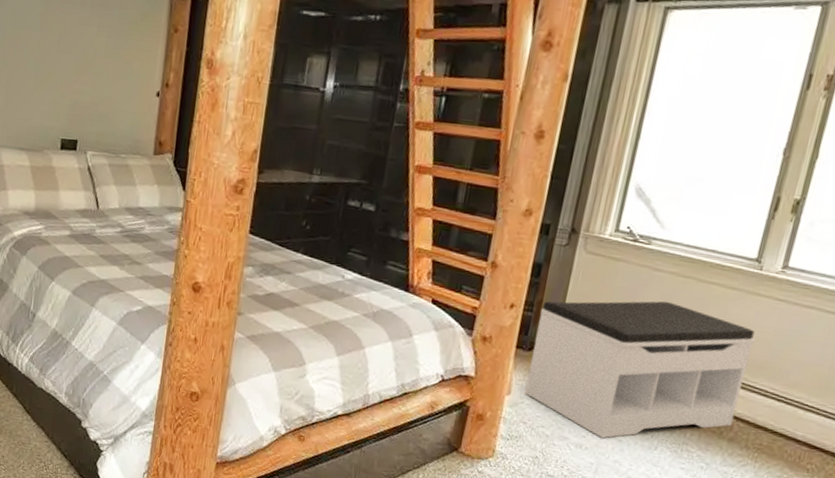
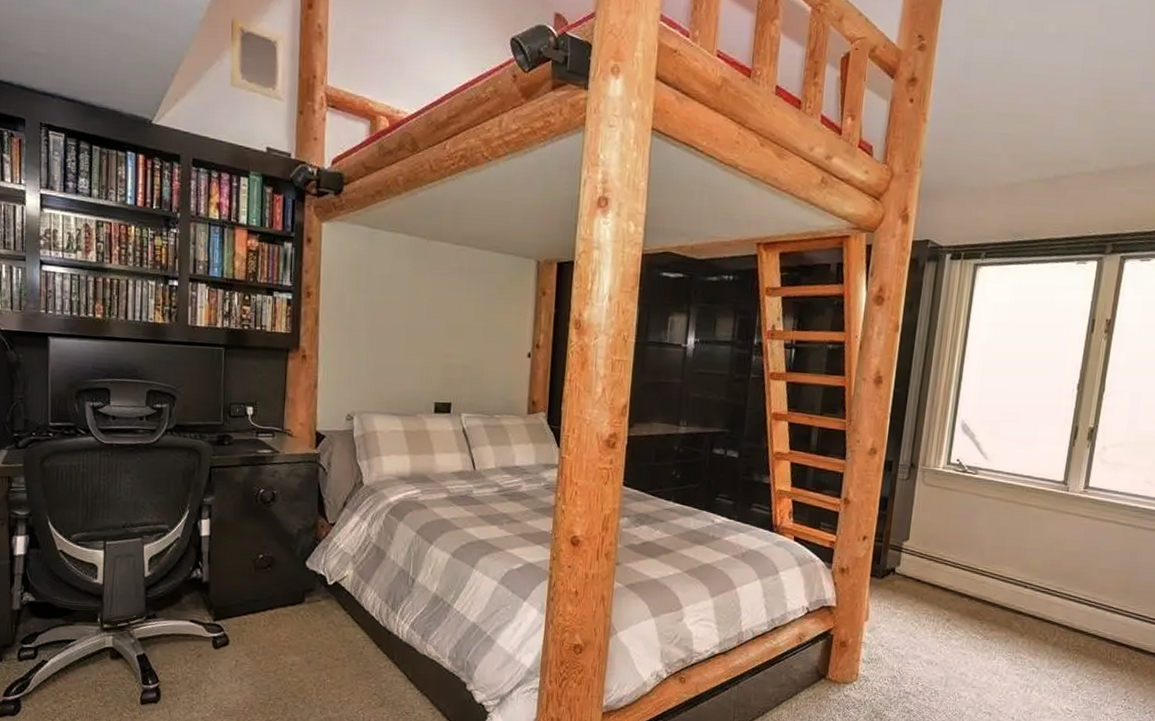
bench: present [524,301,755,439] -> none [880,524,1067,654]

